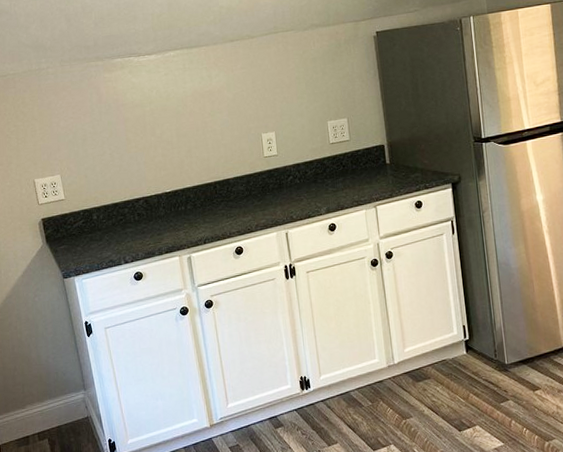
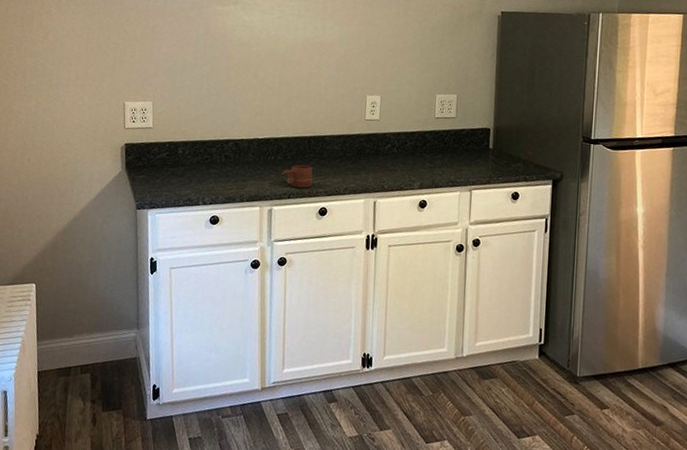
mug: none [194,209,224,233] -> present [282,164,313,188]

